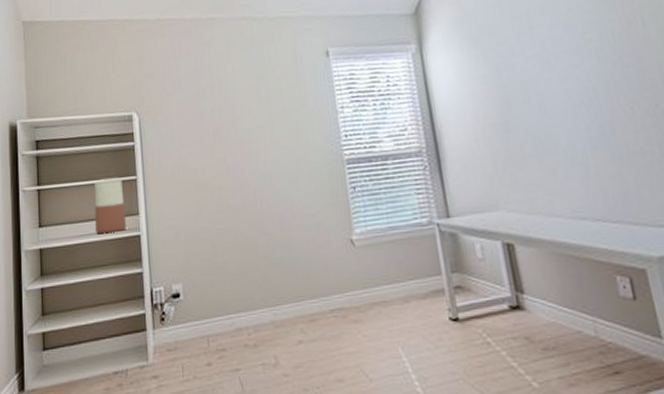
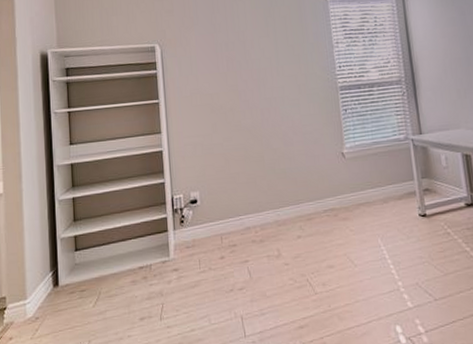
vase: present [94,177,126,235] -> none [120,100,150,151]

